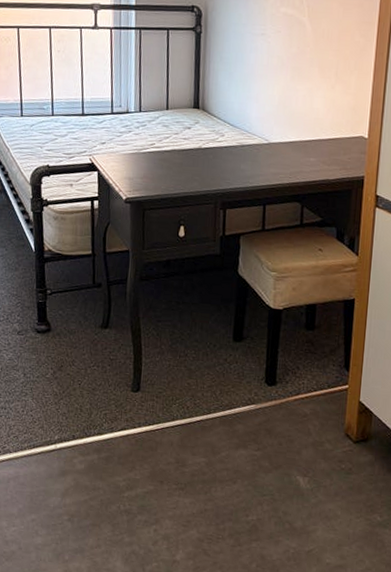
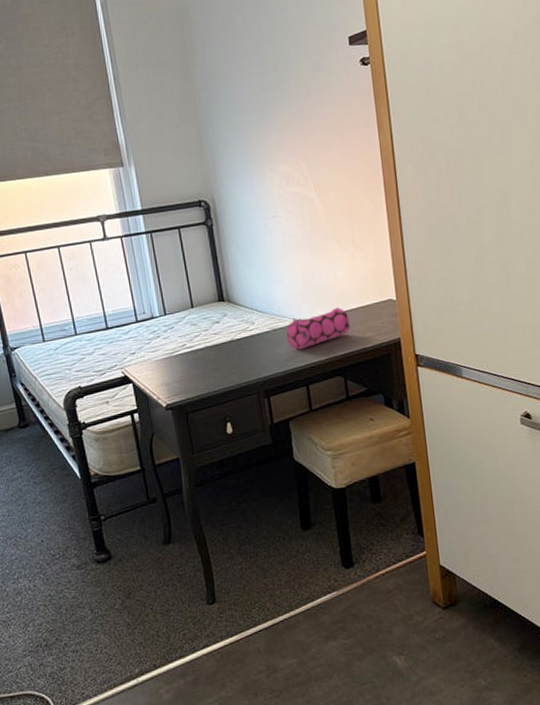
pencil case: none [253,134,318,169] -> present [286,307,350,350]

